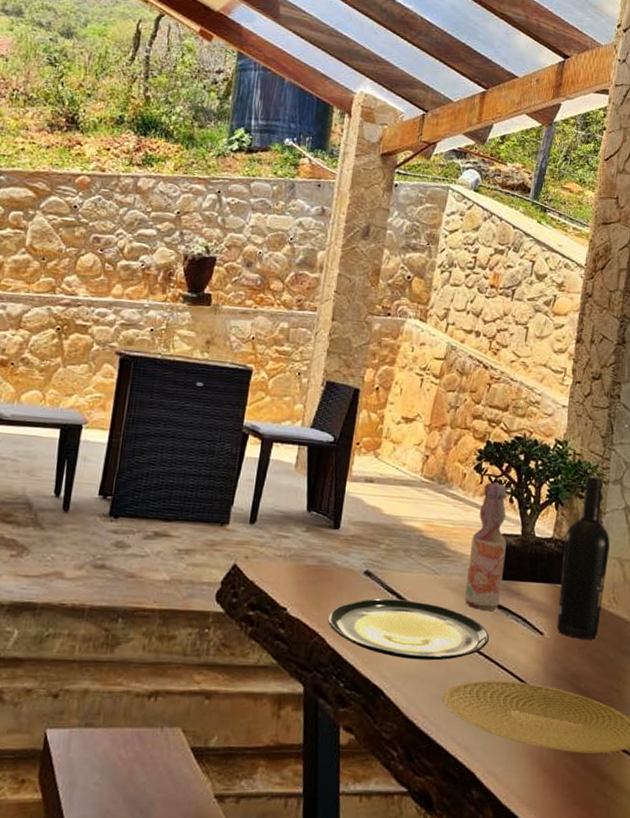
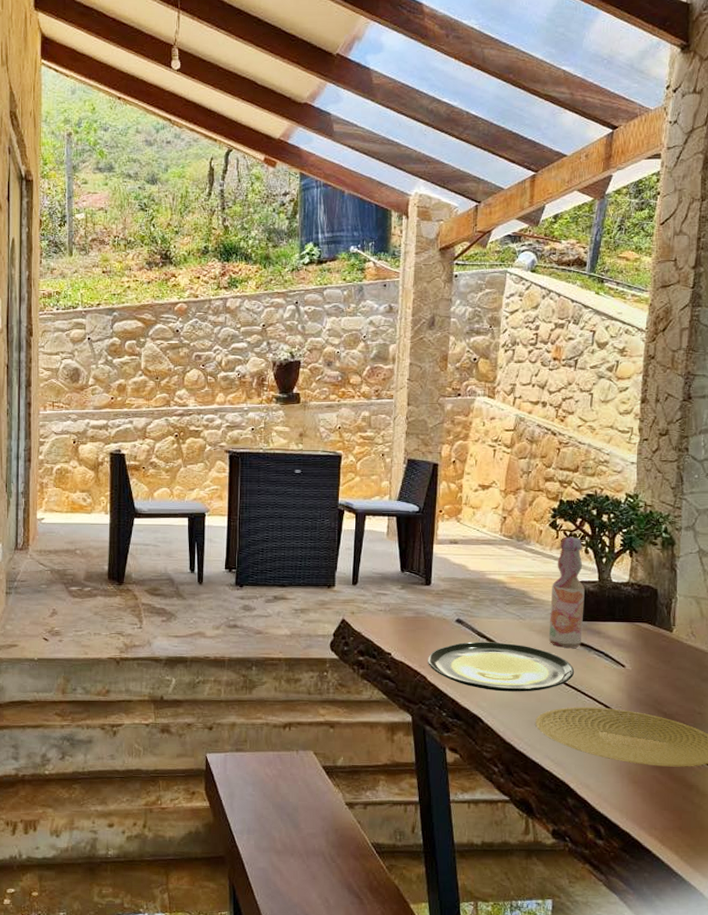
wine bottle: present [556,475,610,640] -> none [637,524,685,670]

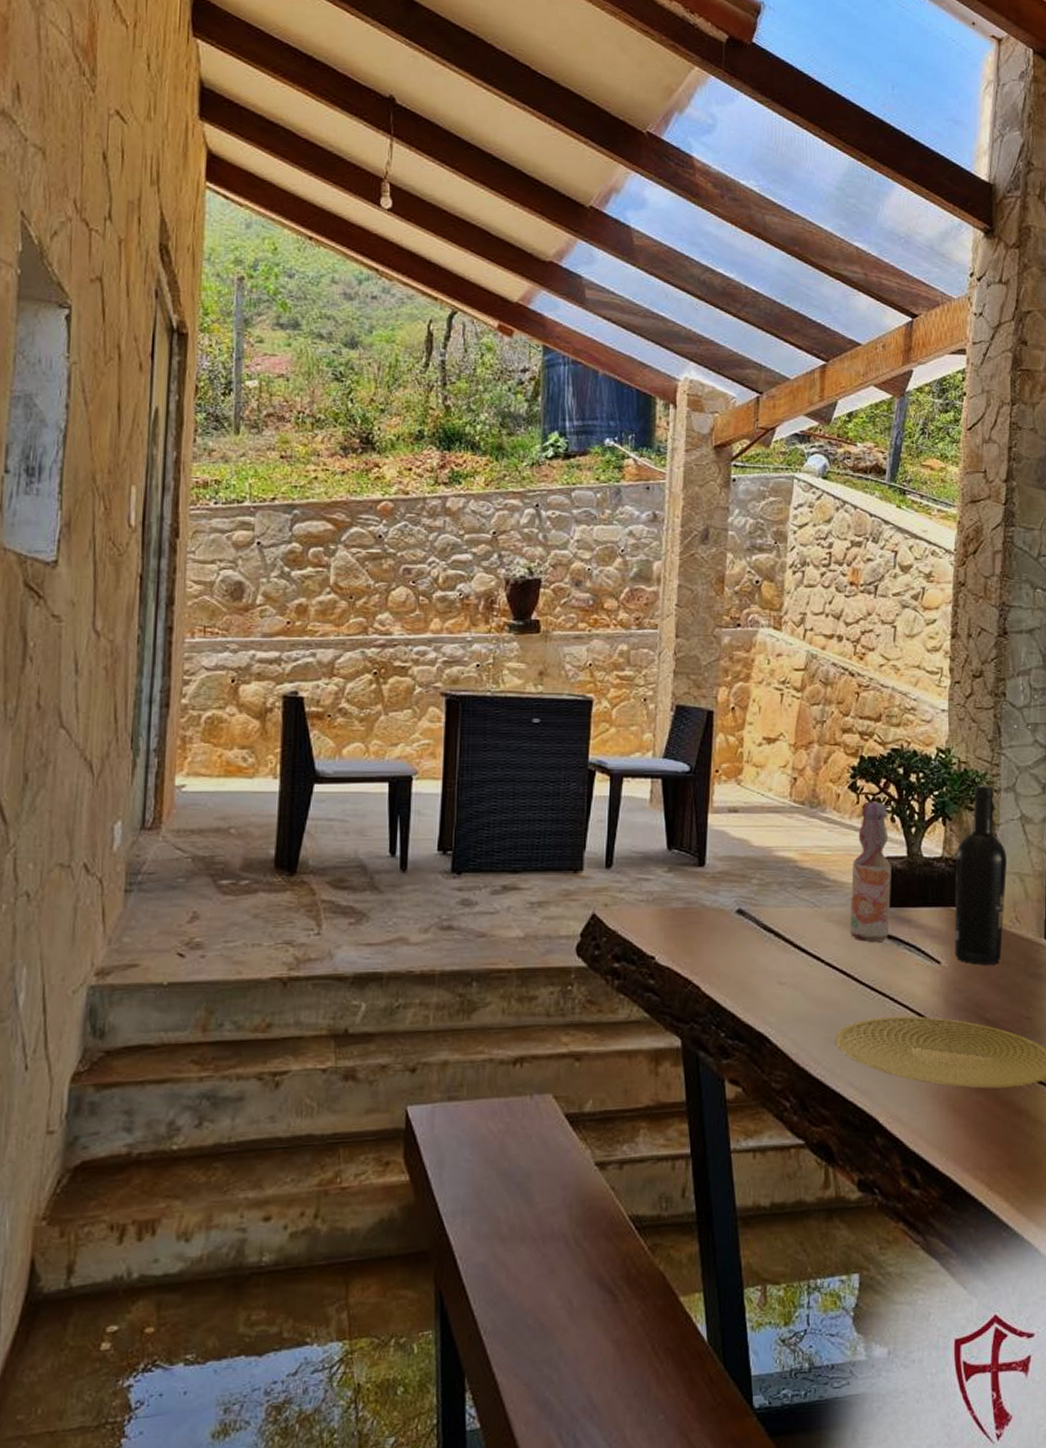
plate: present [428,641,575,692] -> none [702,937,881,1002]
wine bottle: none [637,524,685,670] -> present [955,785,1007,965]

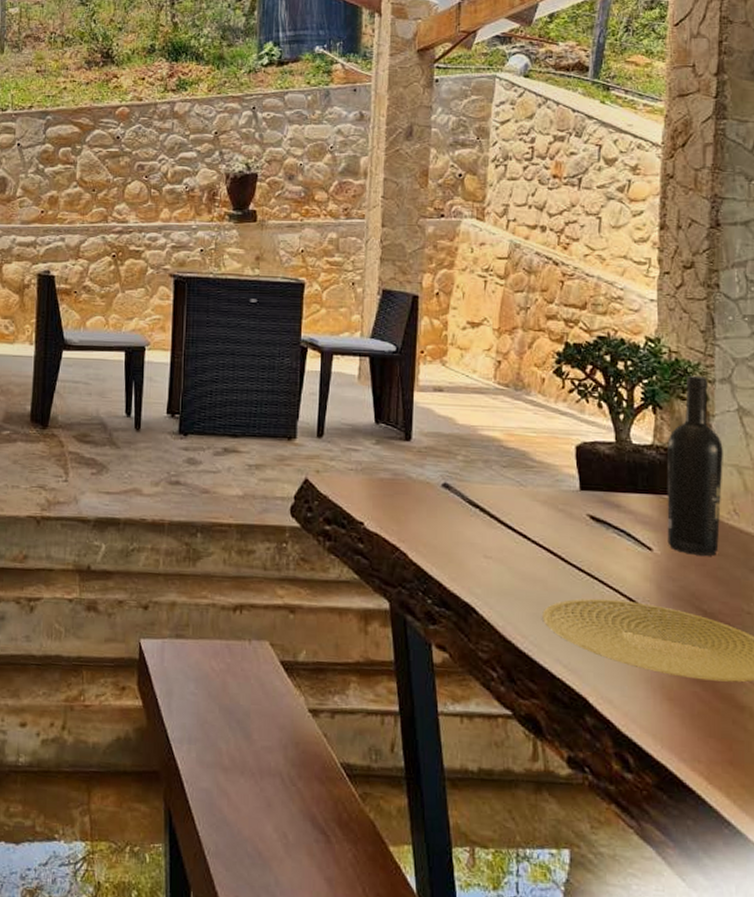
bottle: present [849,801,891,942] -> none [556,386,599,524]

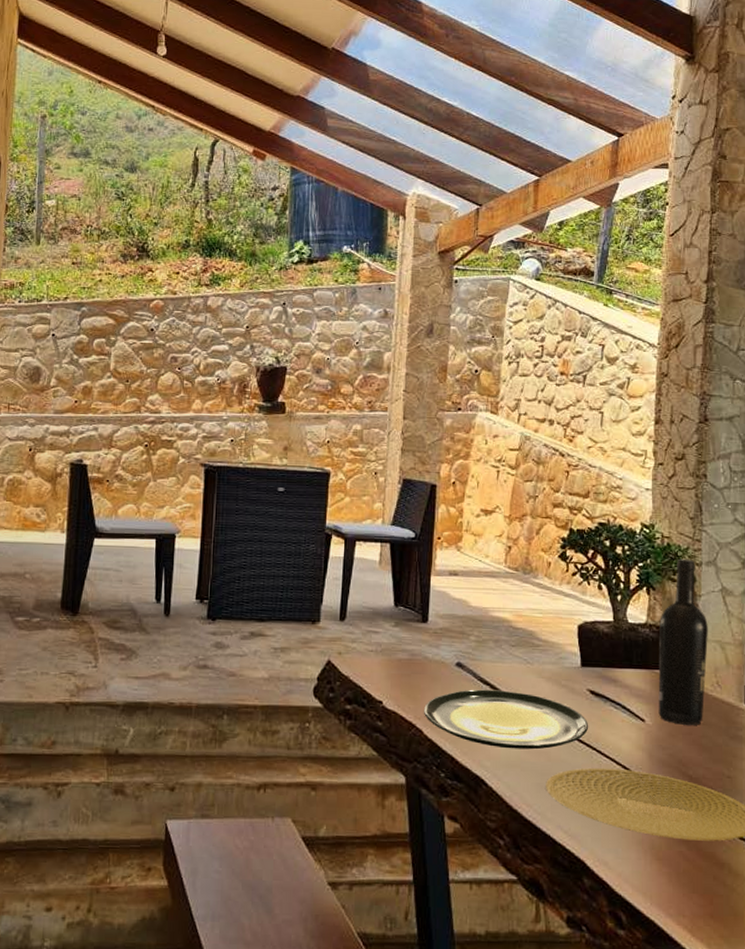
plate: none [409,512,590,577] -> present [424,689,589,750]

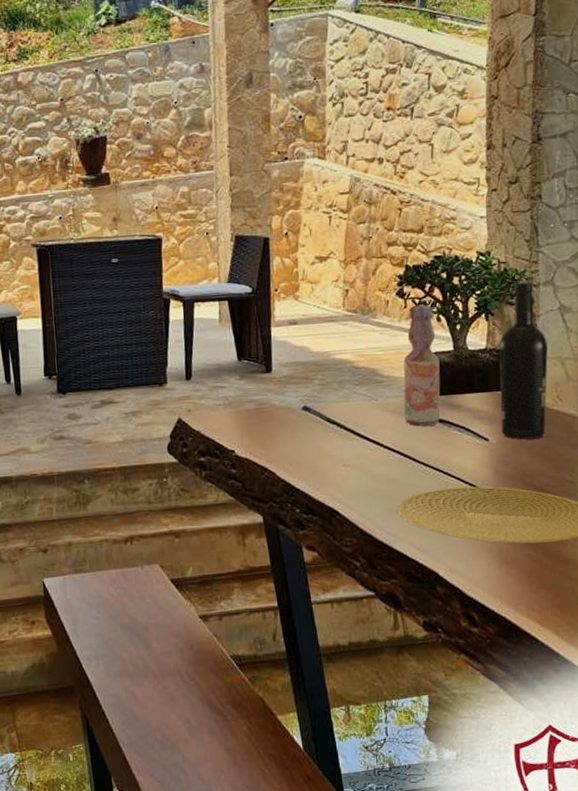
plate: present [424,689,589,750] -> none [275,427,435,480]
bottle: none [559,570,598,698] -> present [403,304,441,427]

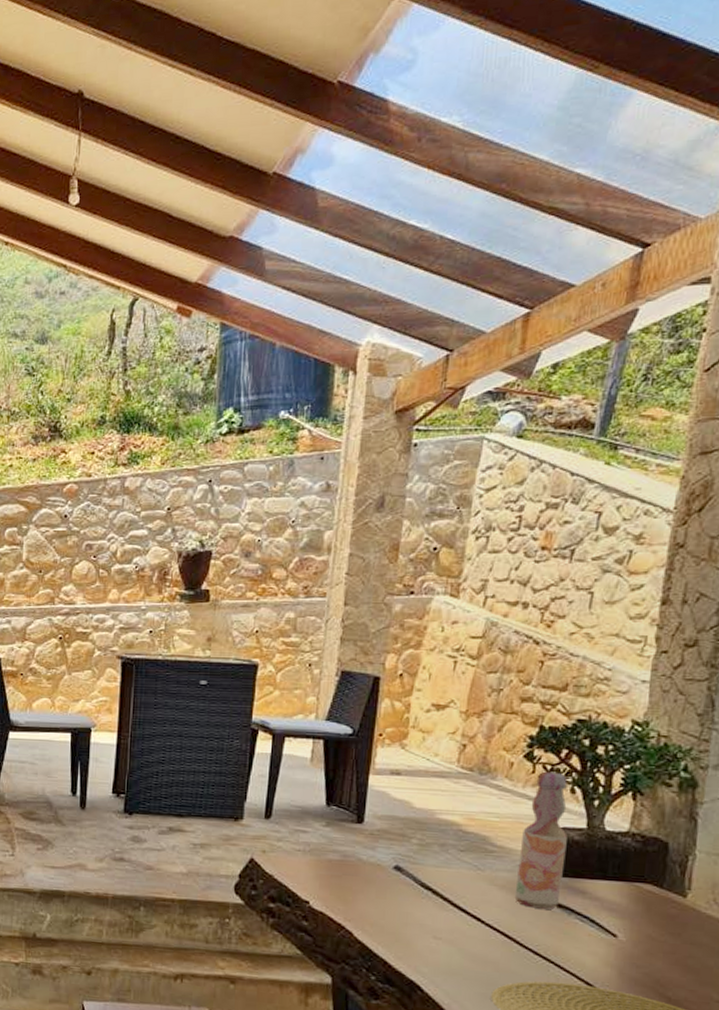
wine bottle: present [499,281,548,440] -> none [635,760,709,944]

